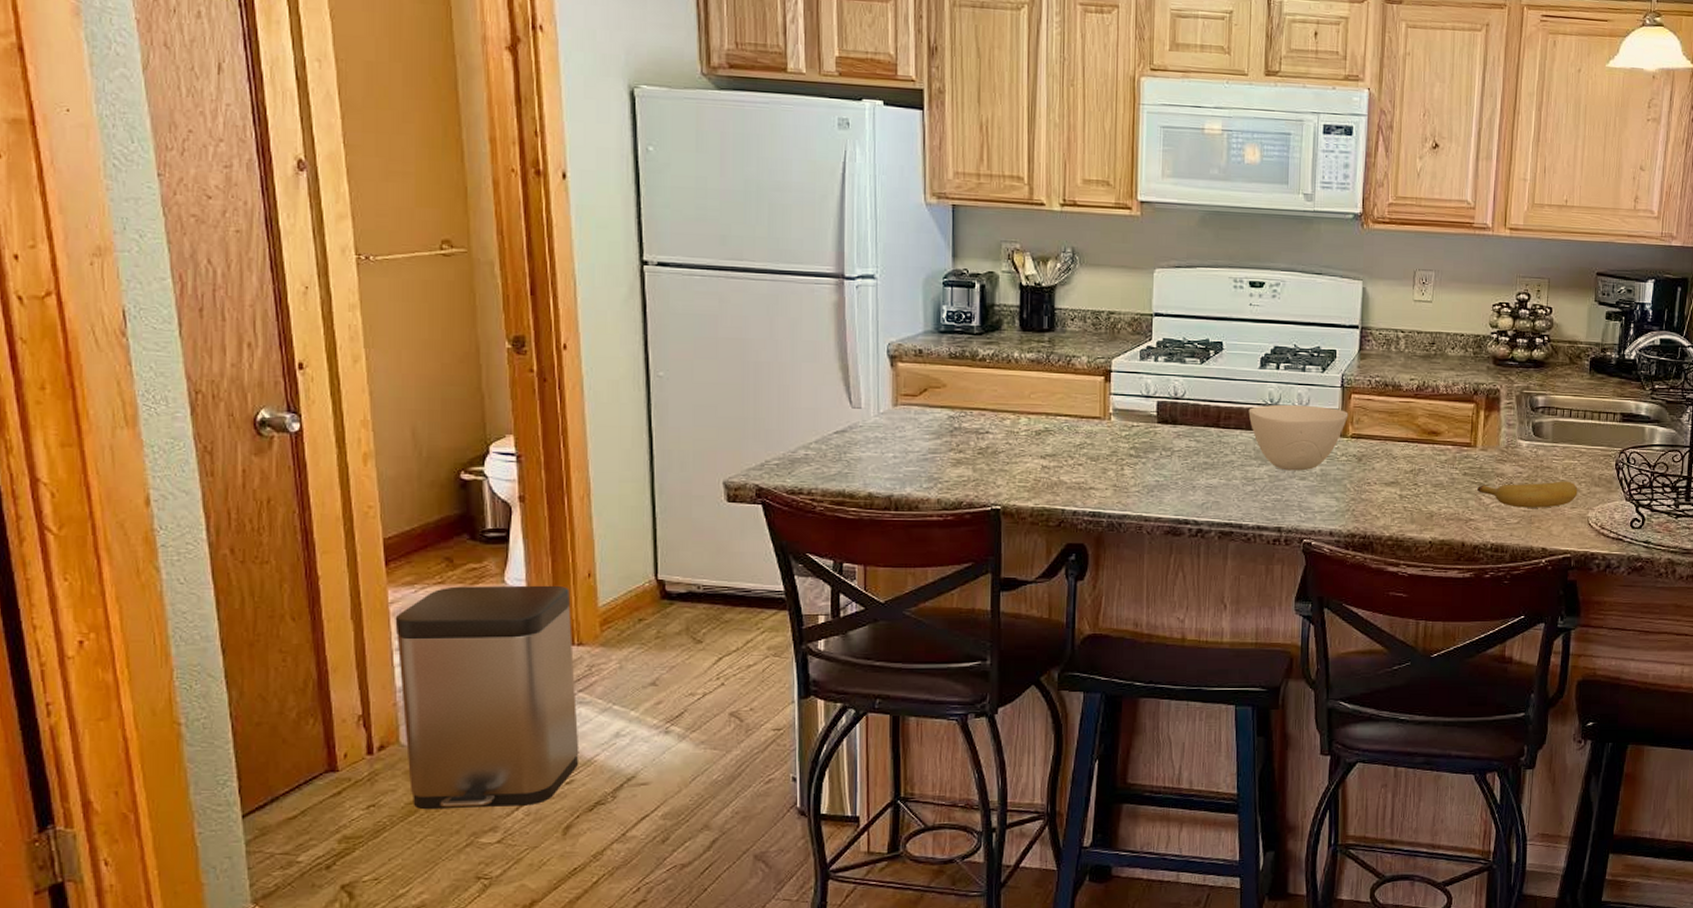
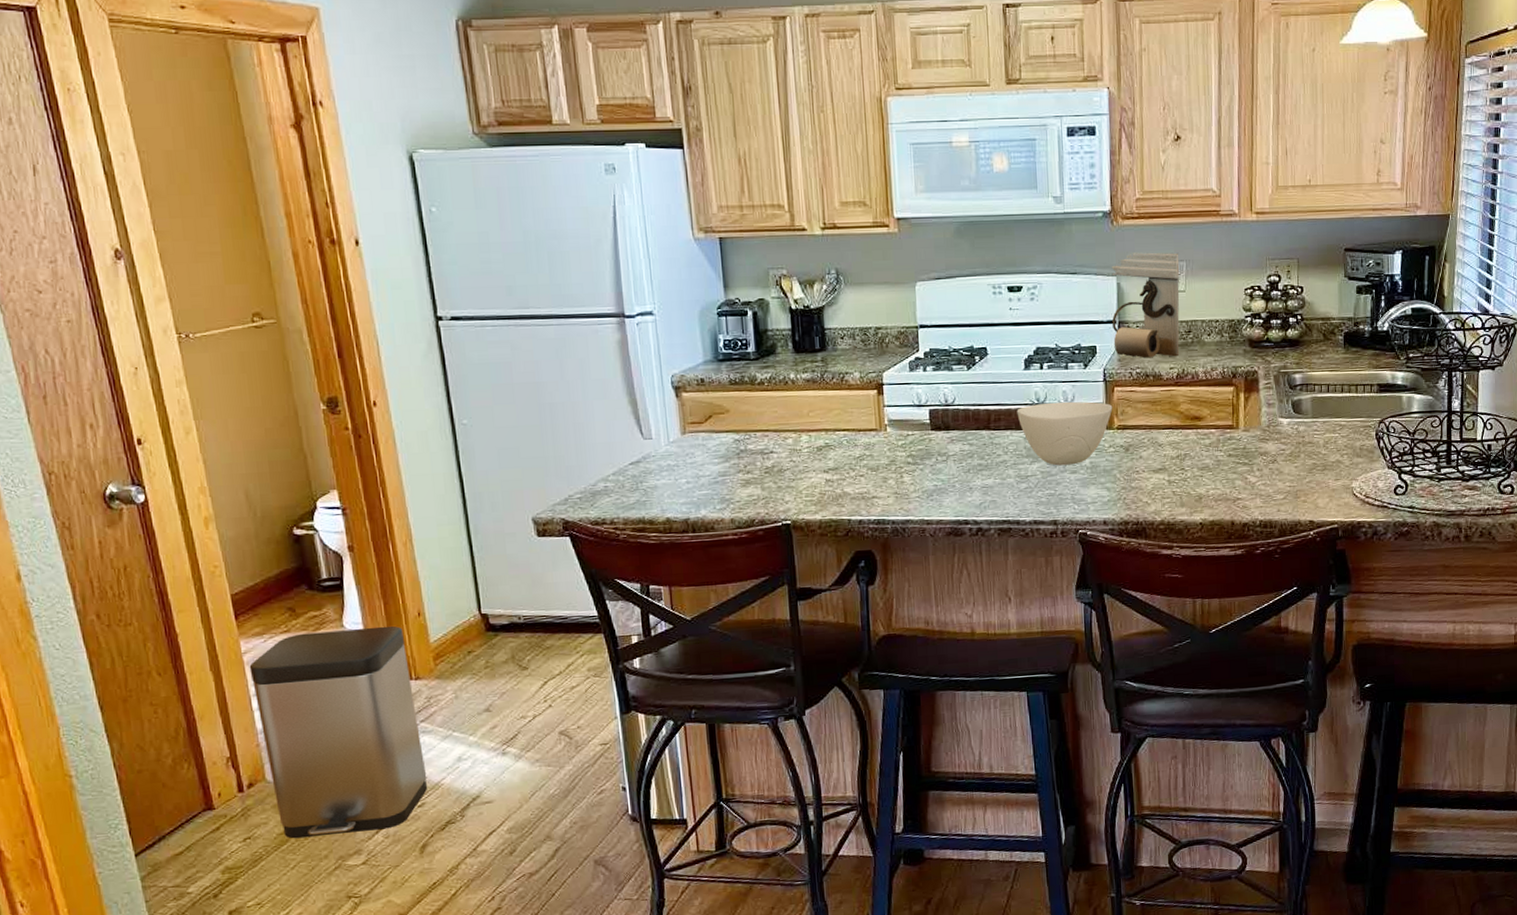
paper towel holder: none [1354,258,1429,368] -> present [1111,252,1180,358]
banana: present [1477,481,1578,508] -> none [1243,454,1341,484]

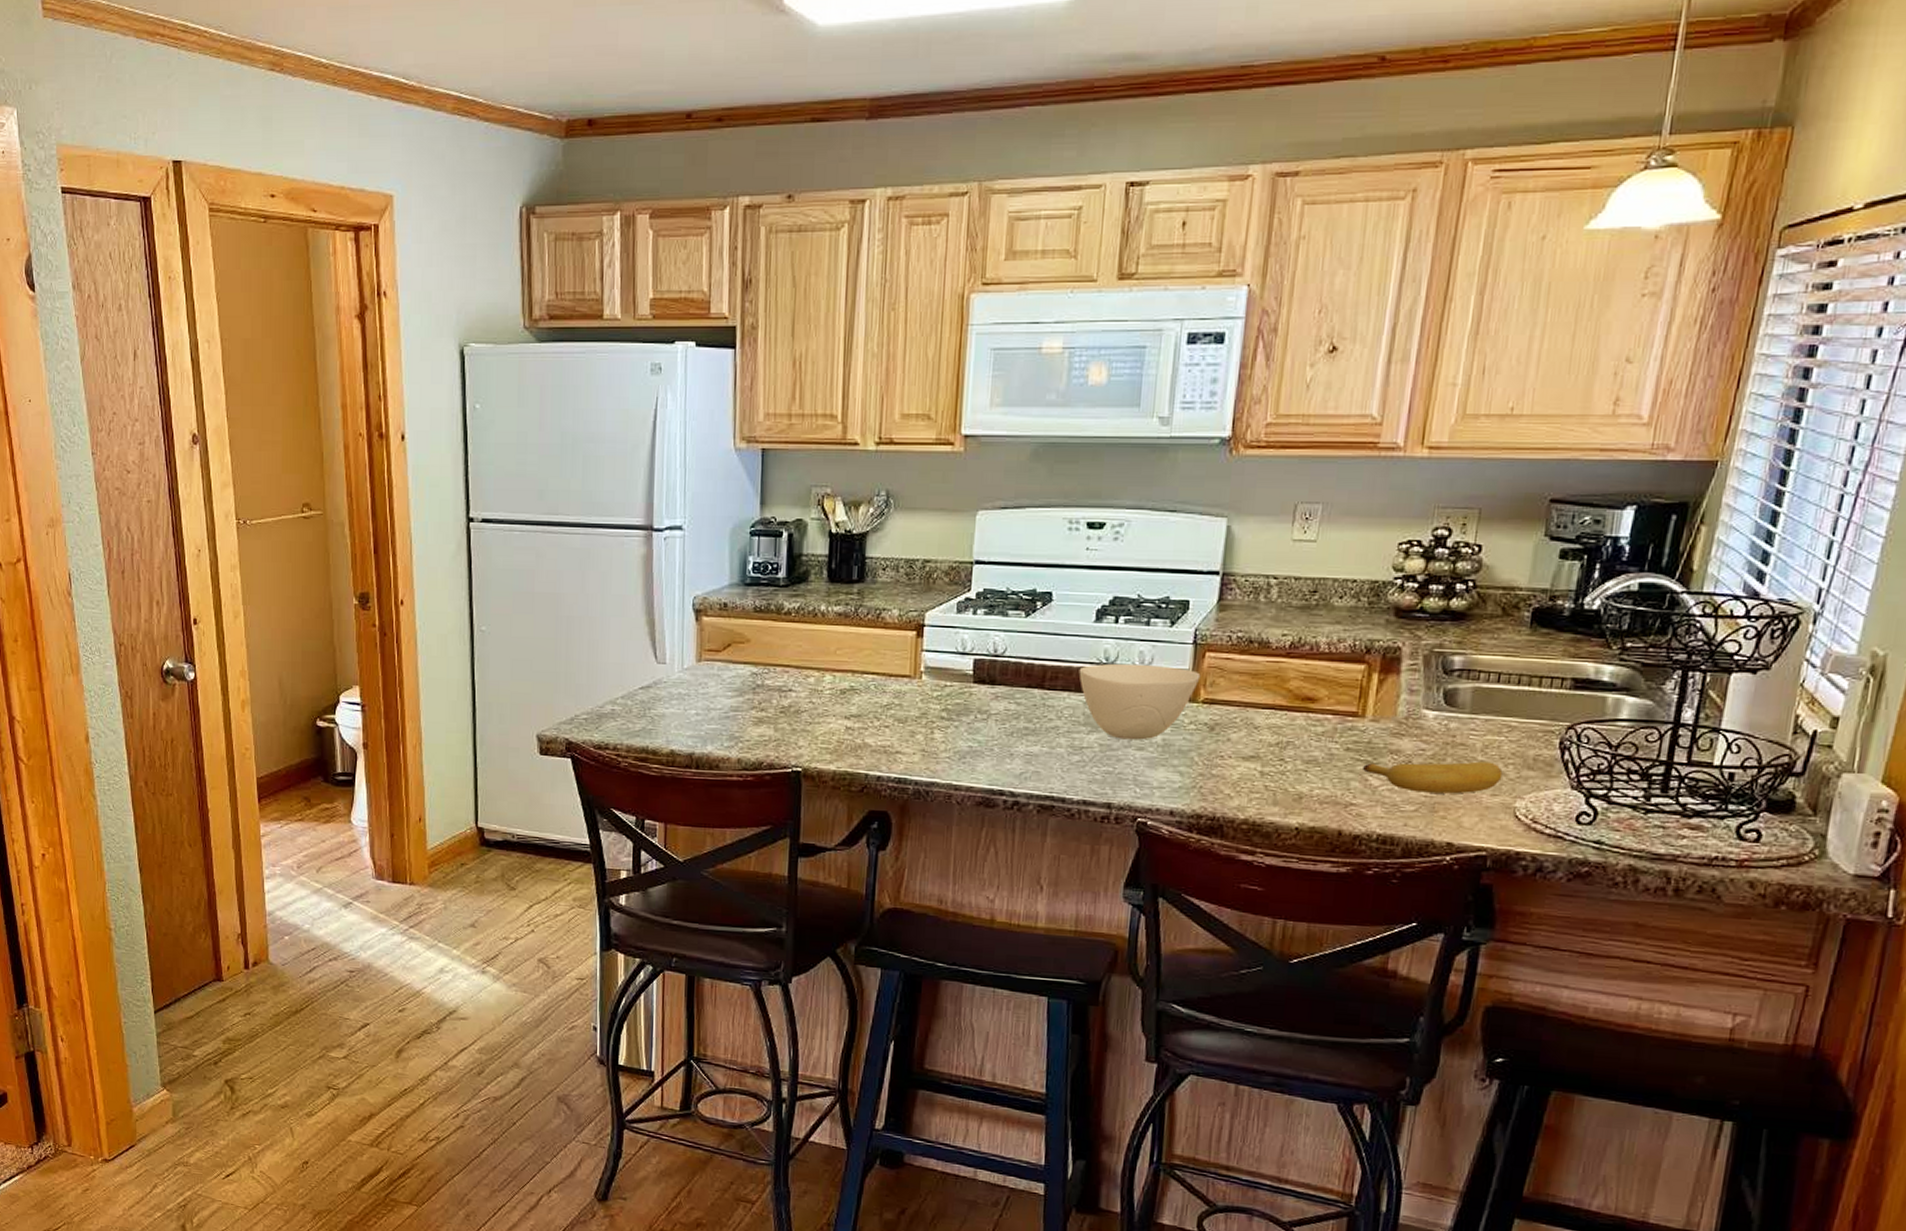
pedal bin: present [249,625,427,838] -> none [265,824,410,1028]
paper towel holder: present [1111,252,1180,358] -> none [1212,490,1315,622]
banana: none [1243,454,1341,484] -> present [1363,761,1503,794]

